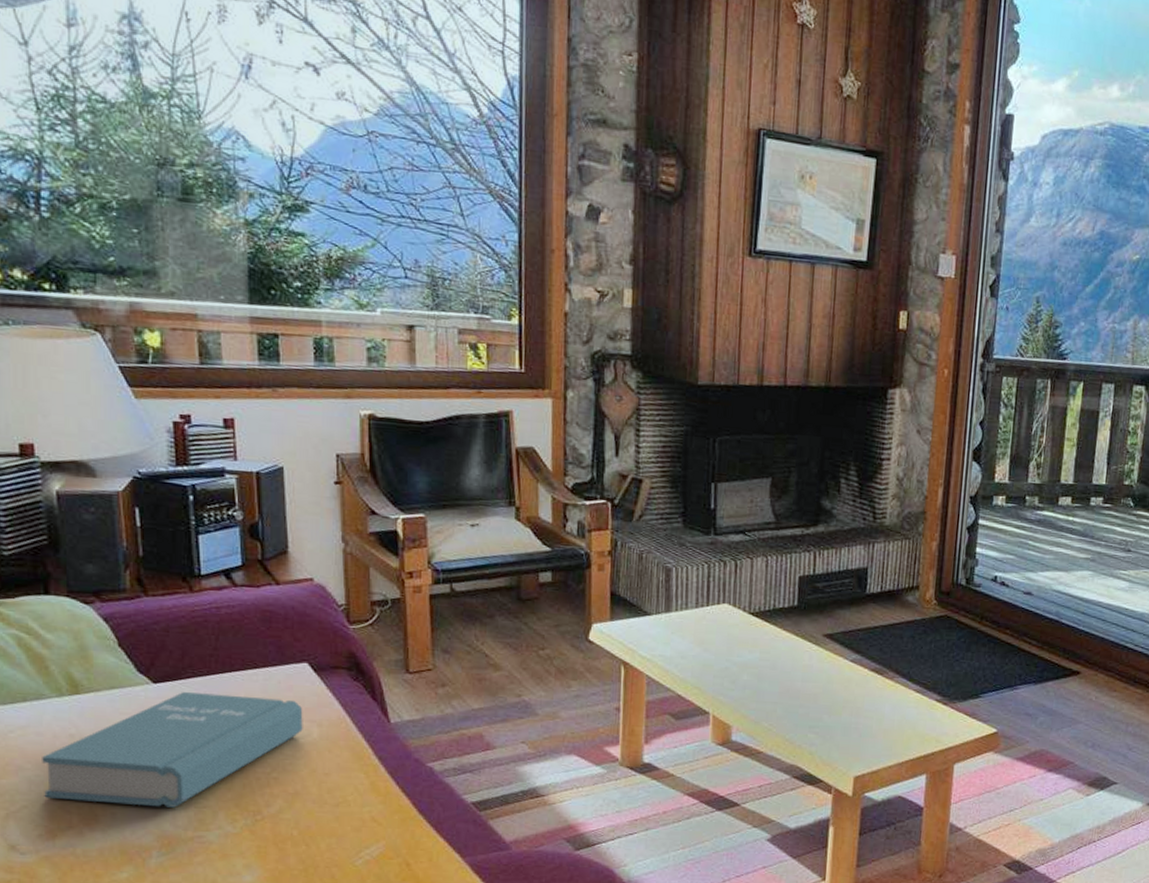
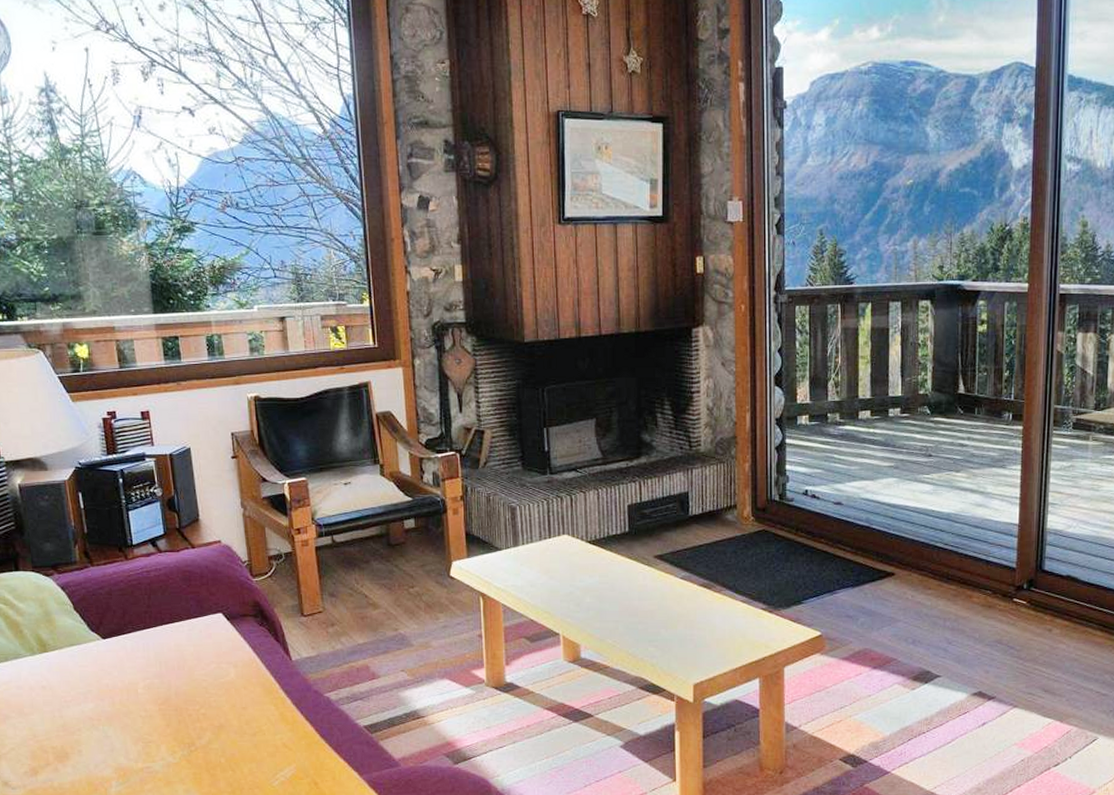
book: present [42,692,303,808] -> none [23,645,222,744]

